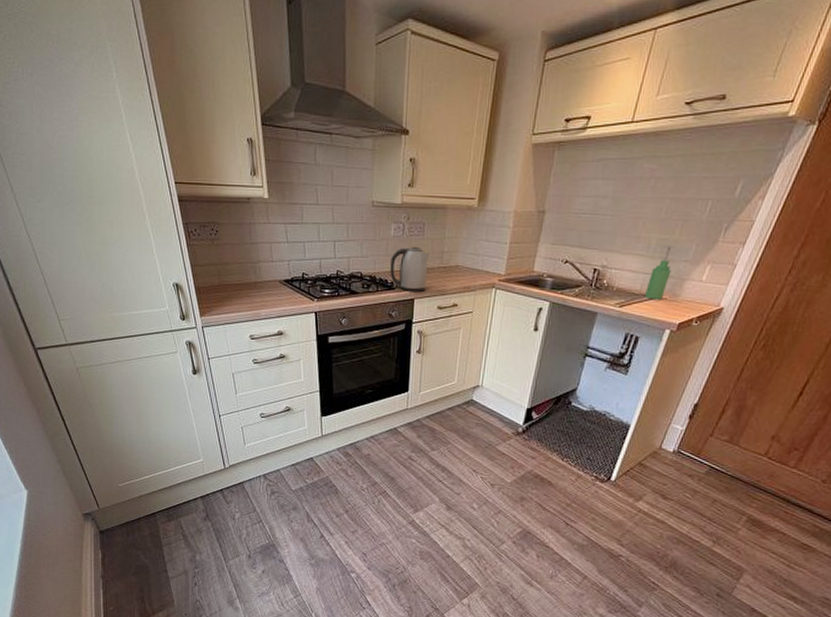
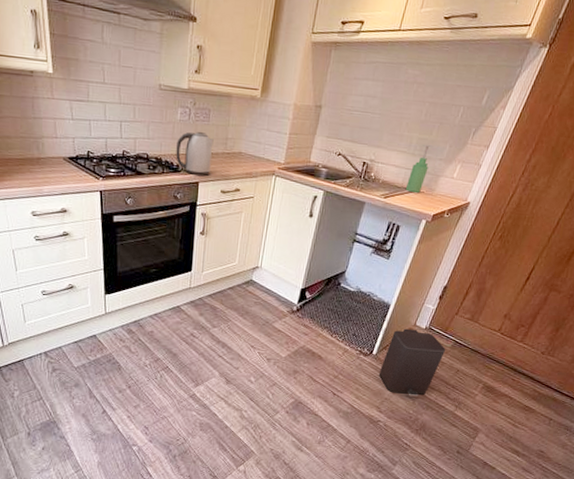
pedal bin: none [619,452,699,530] -> present [379,328,446,397]

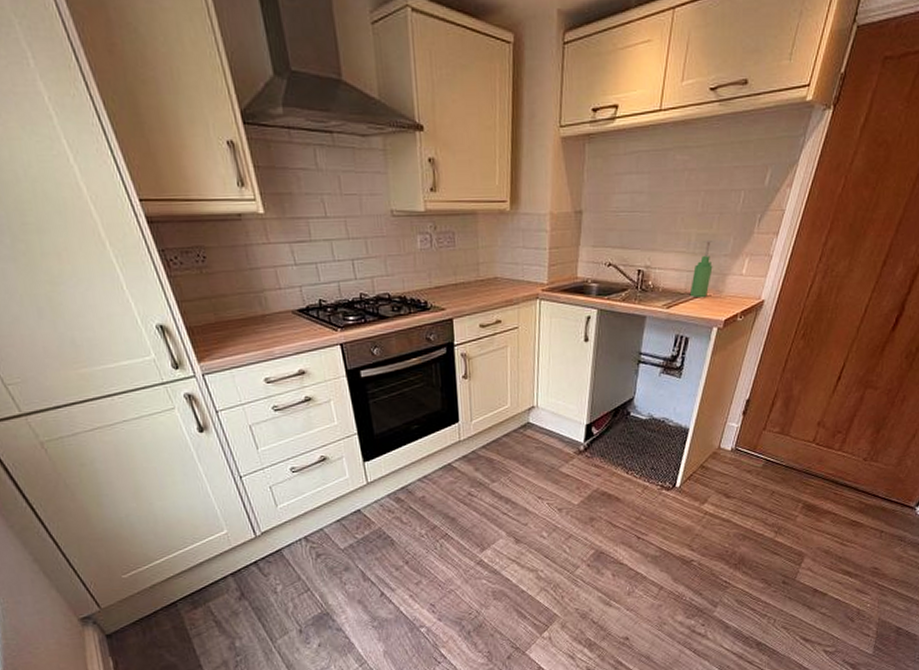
kettle: present [176,131,214,177] -> none [420,259,466,312]
pedal bin: present [379,328,446,397] -> none [686,452,757,528]

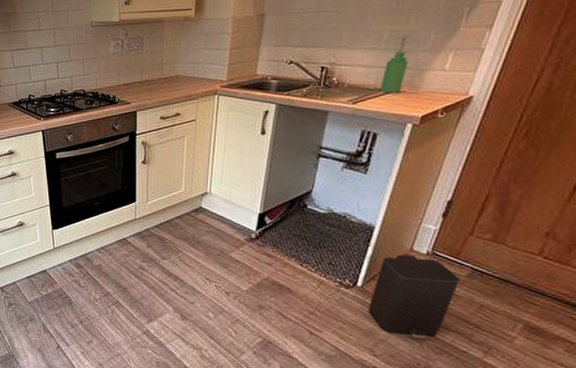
pedal bin: none [686,452,757,528] -> present [369,254,461,339]

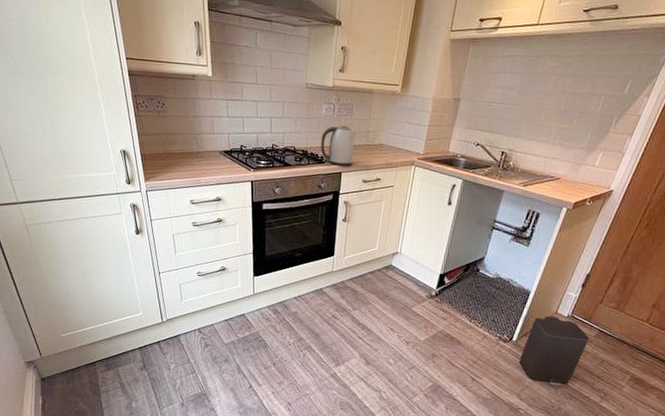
kettle: none [112,60,149,106] -> present [320,125,356,167]
soap dispenser: present [379,35,412,94] -> none [545,133,574,182]

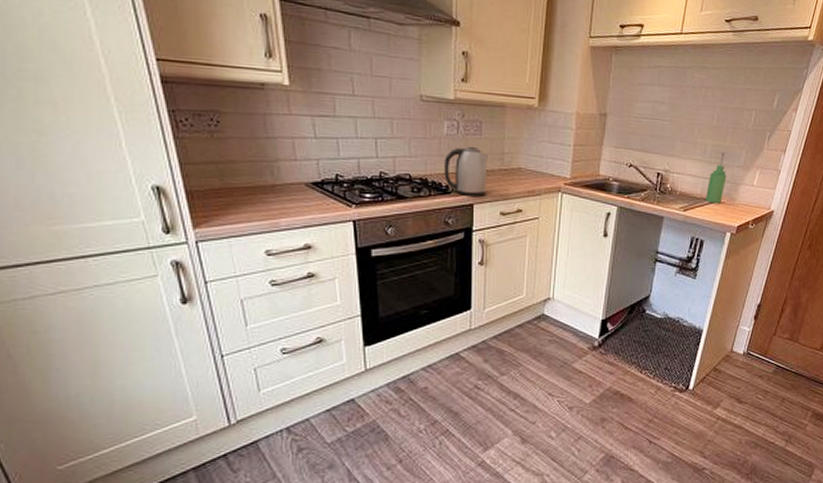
pedal bin: present [520,316,590,386] -> none [699,356,768,435]
soap dispenser: none [545,133,574,182] -> present [705,150,729,204]

